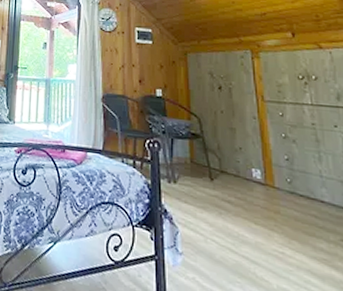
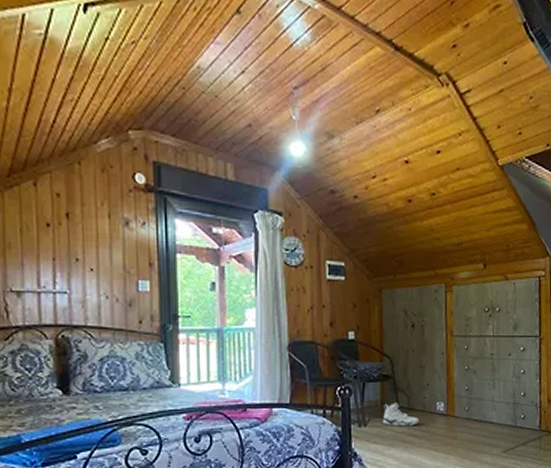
sneaker: none [194,162,234,191] -> present [383,403,420,427]

